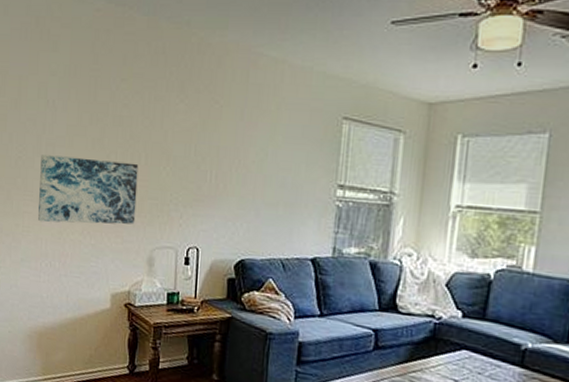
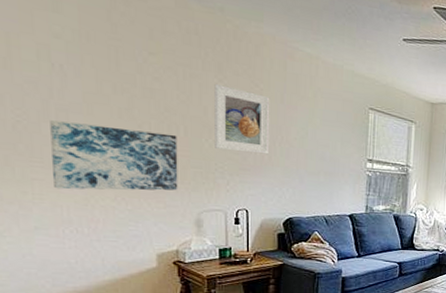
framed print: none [171,105,230,182] -> present [214,84,270,155]

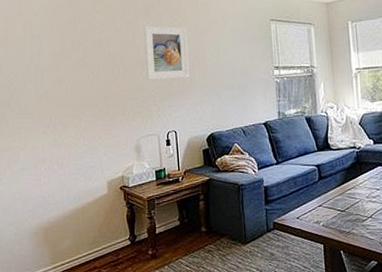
wall art: present [50,120,178,191] -> none [31,74,121,134]

